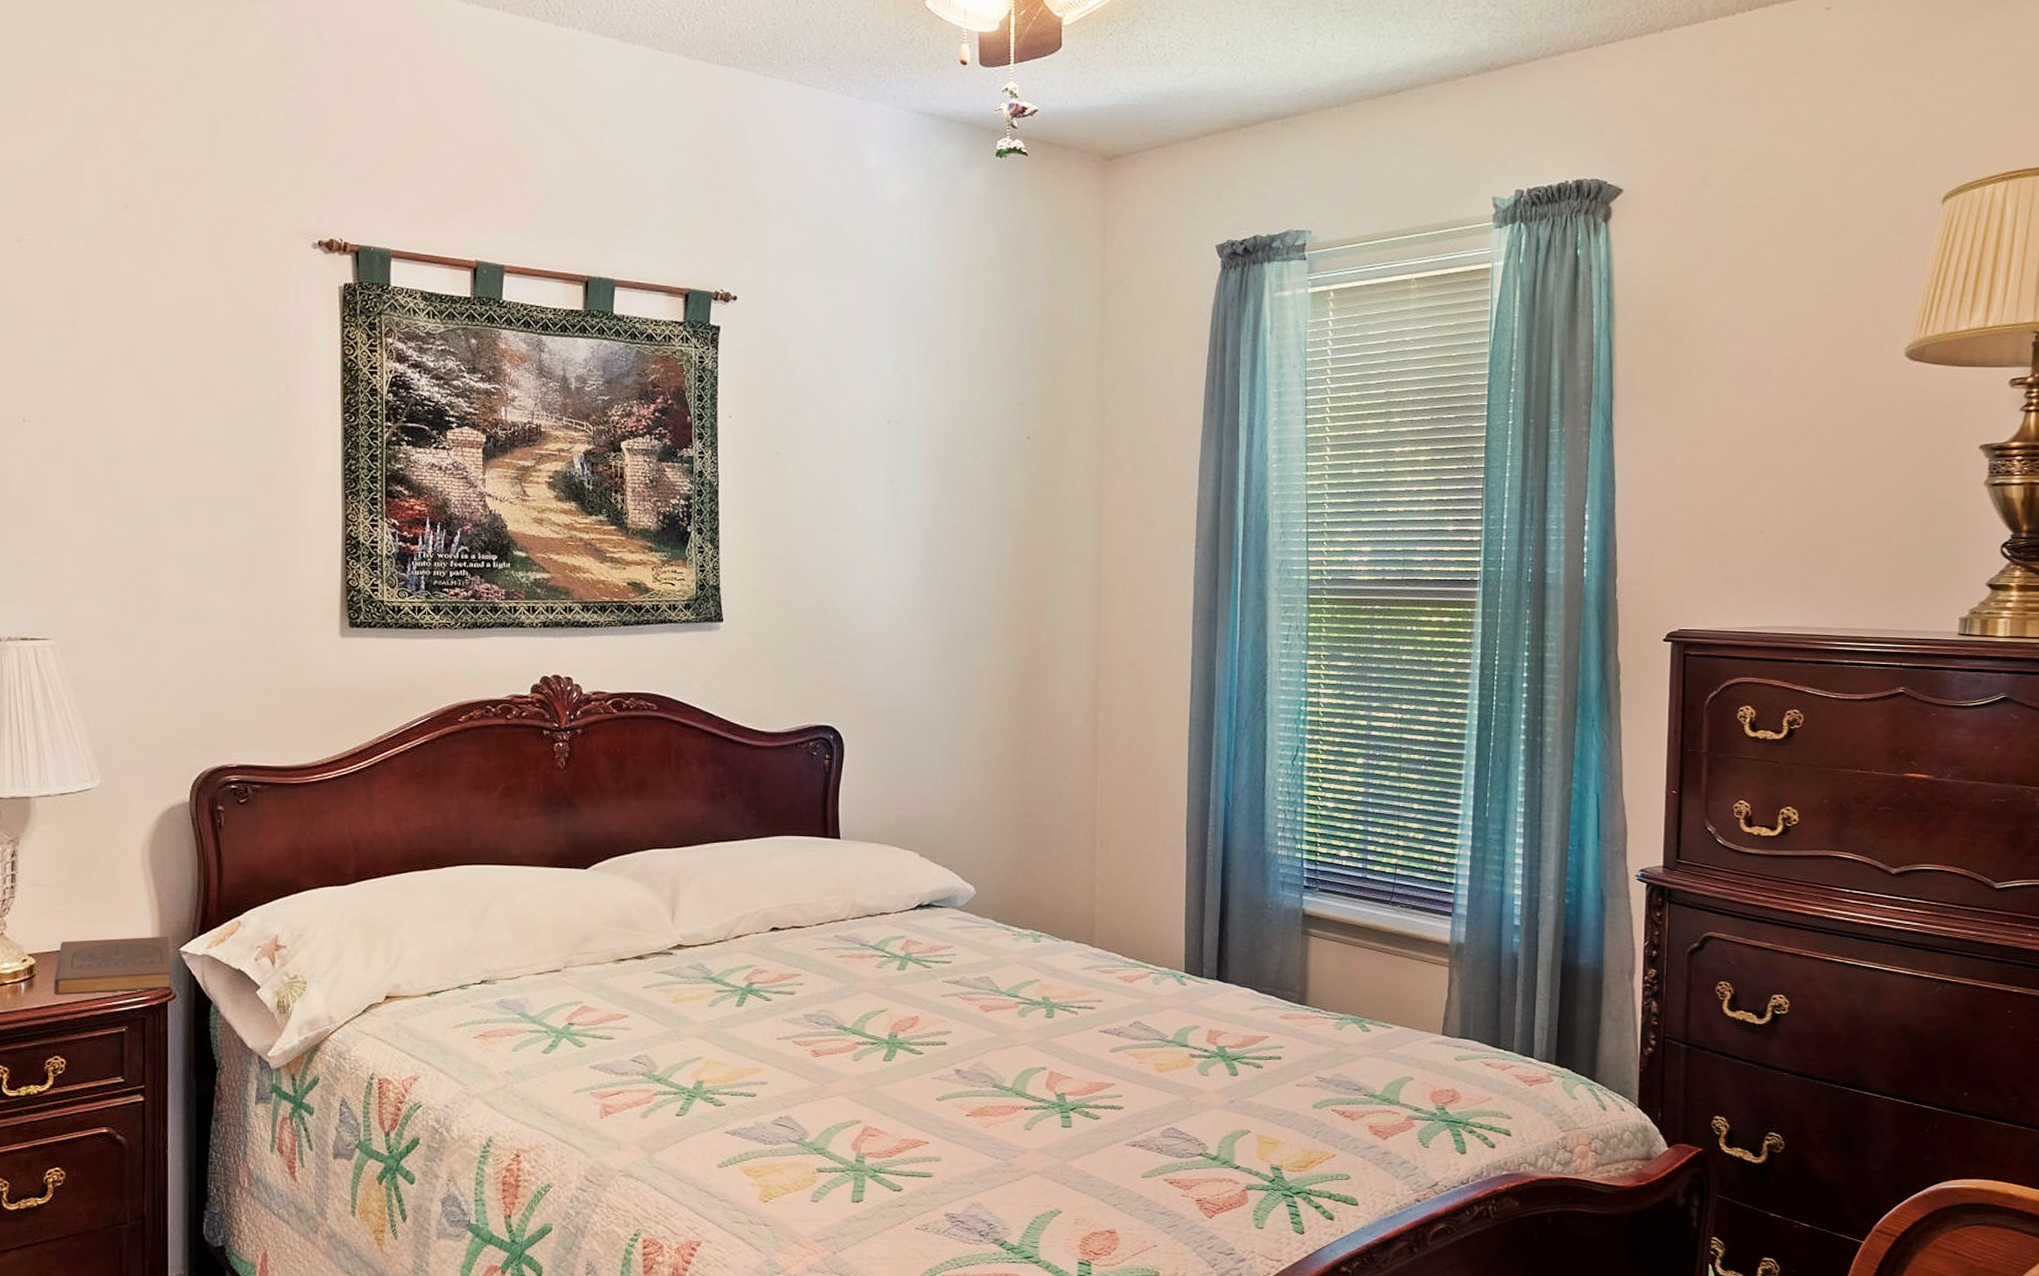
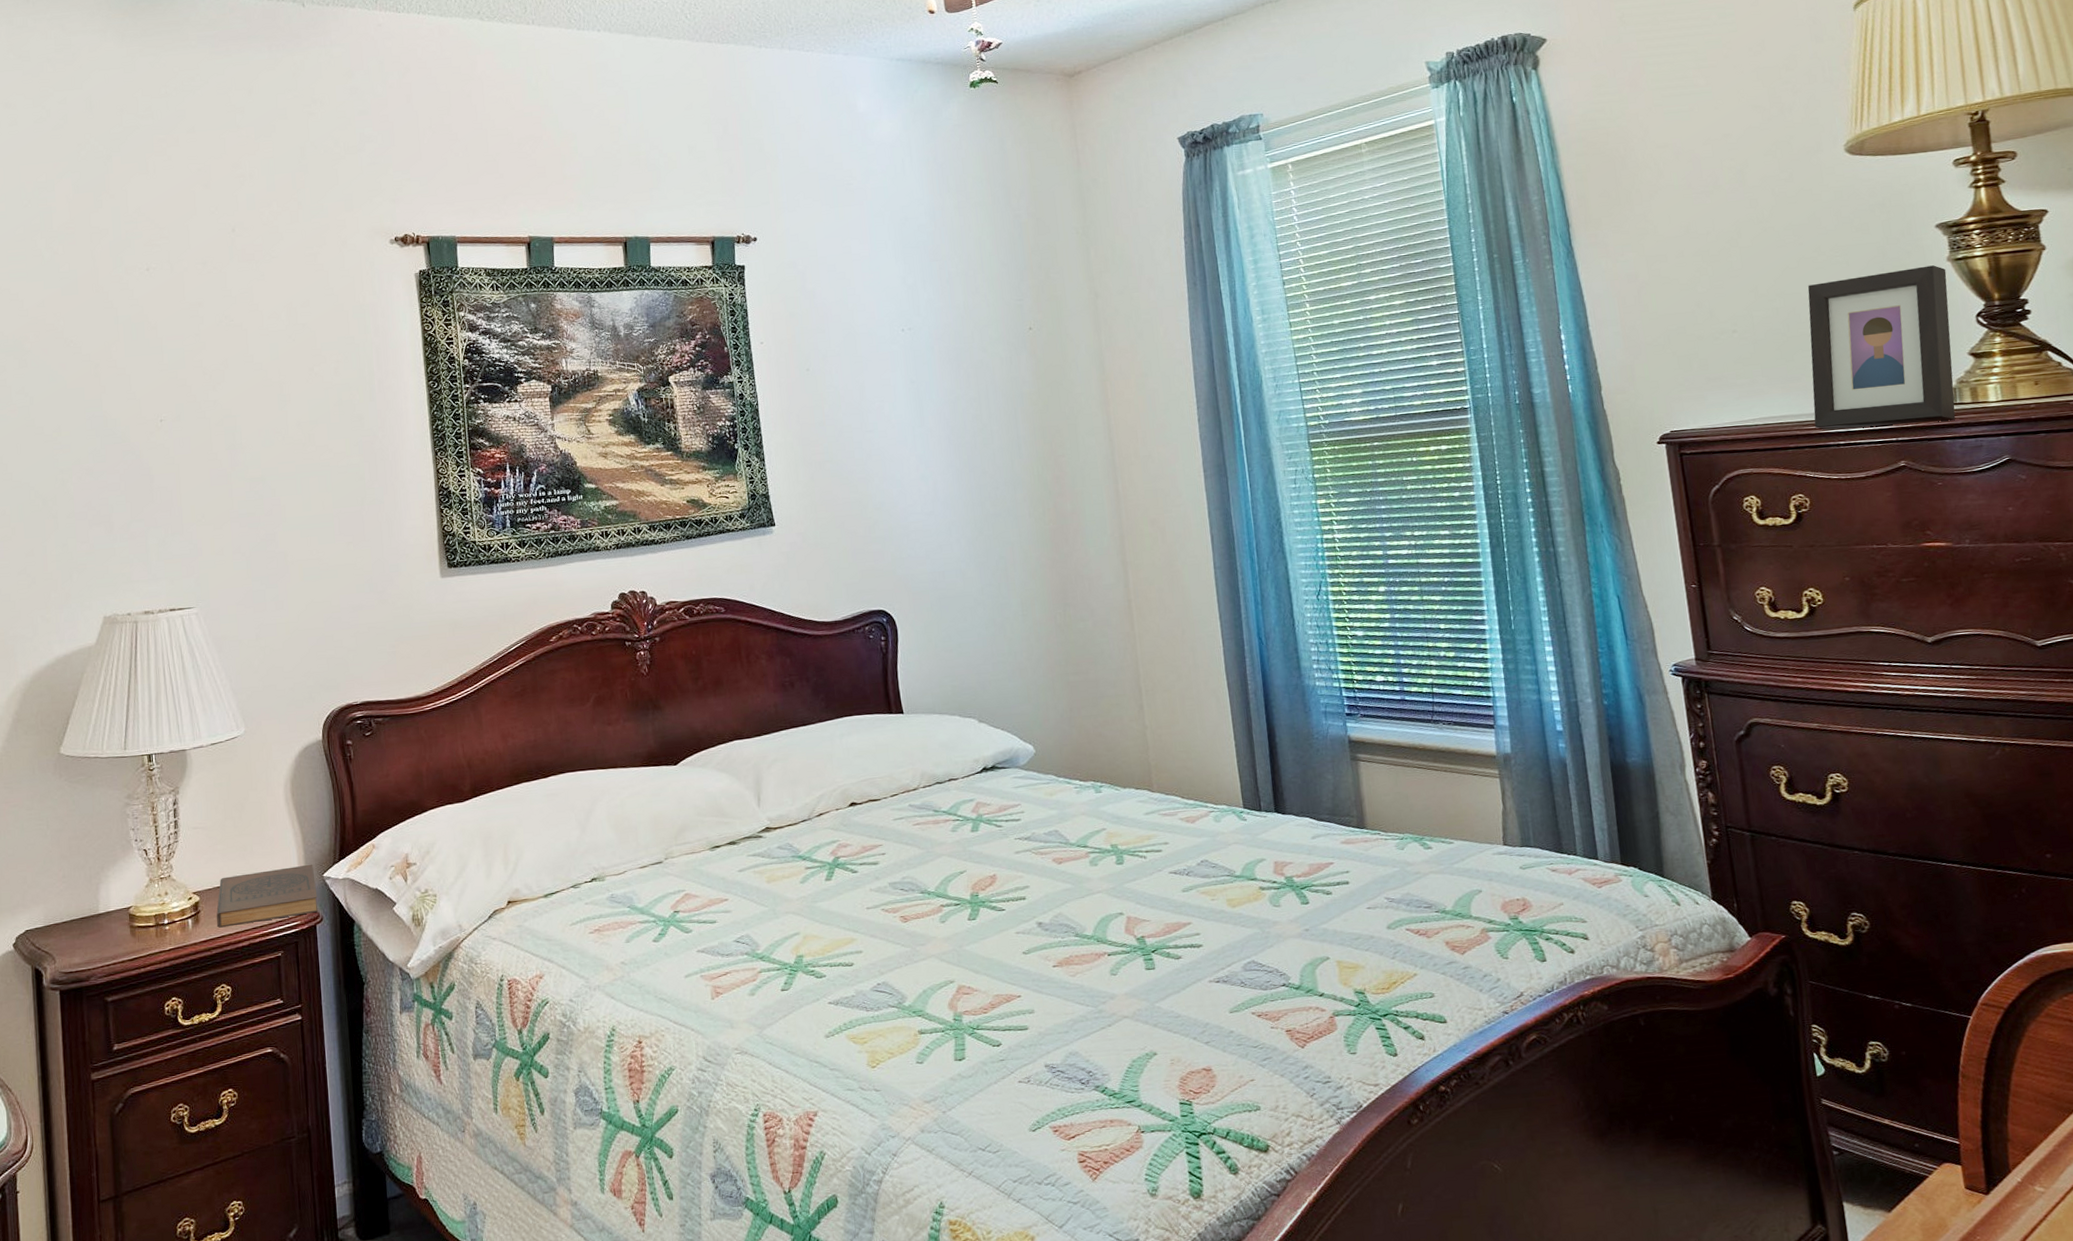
picture frame: none [1822,487,1981,651] -> present [1807,265,1956,431]

